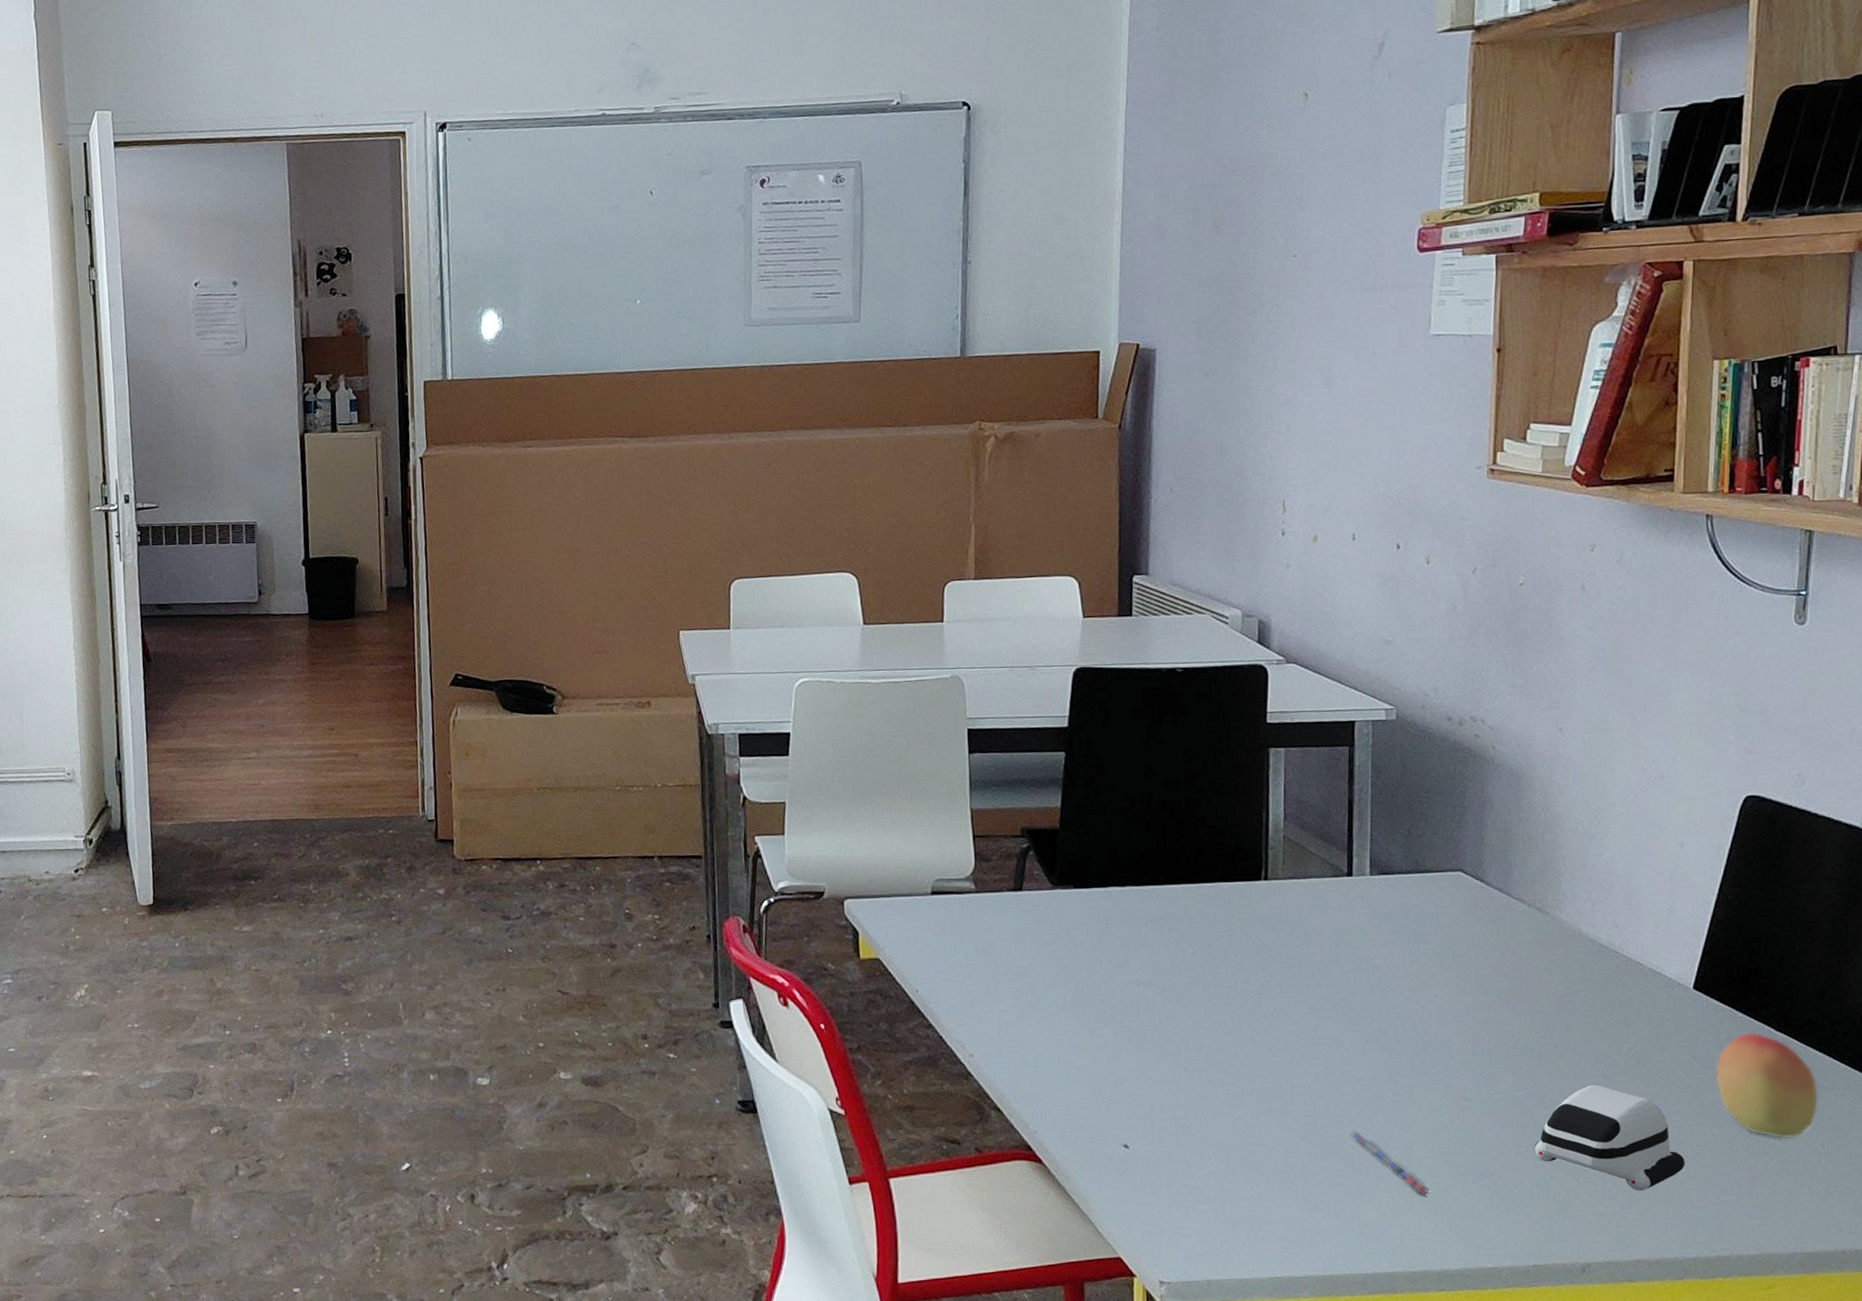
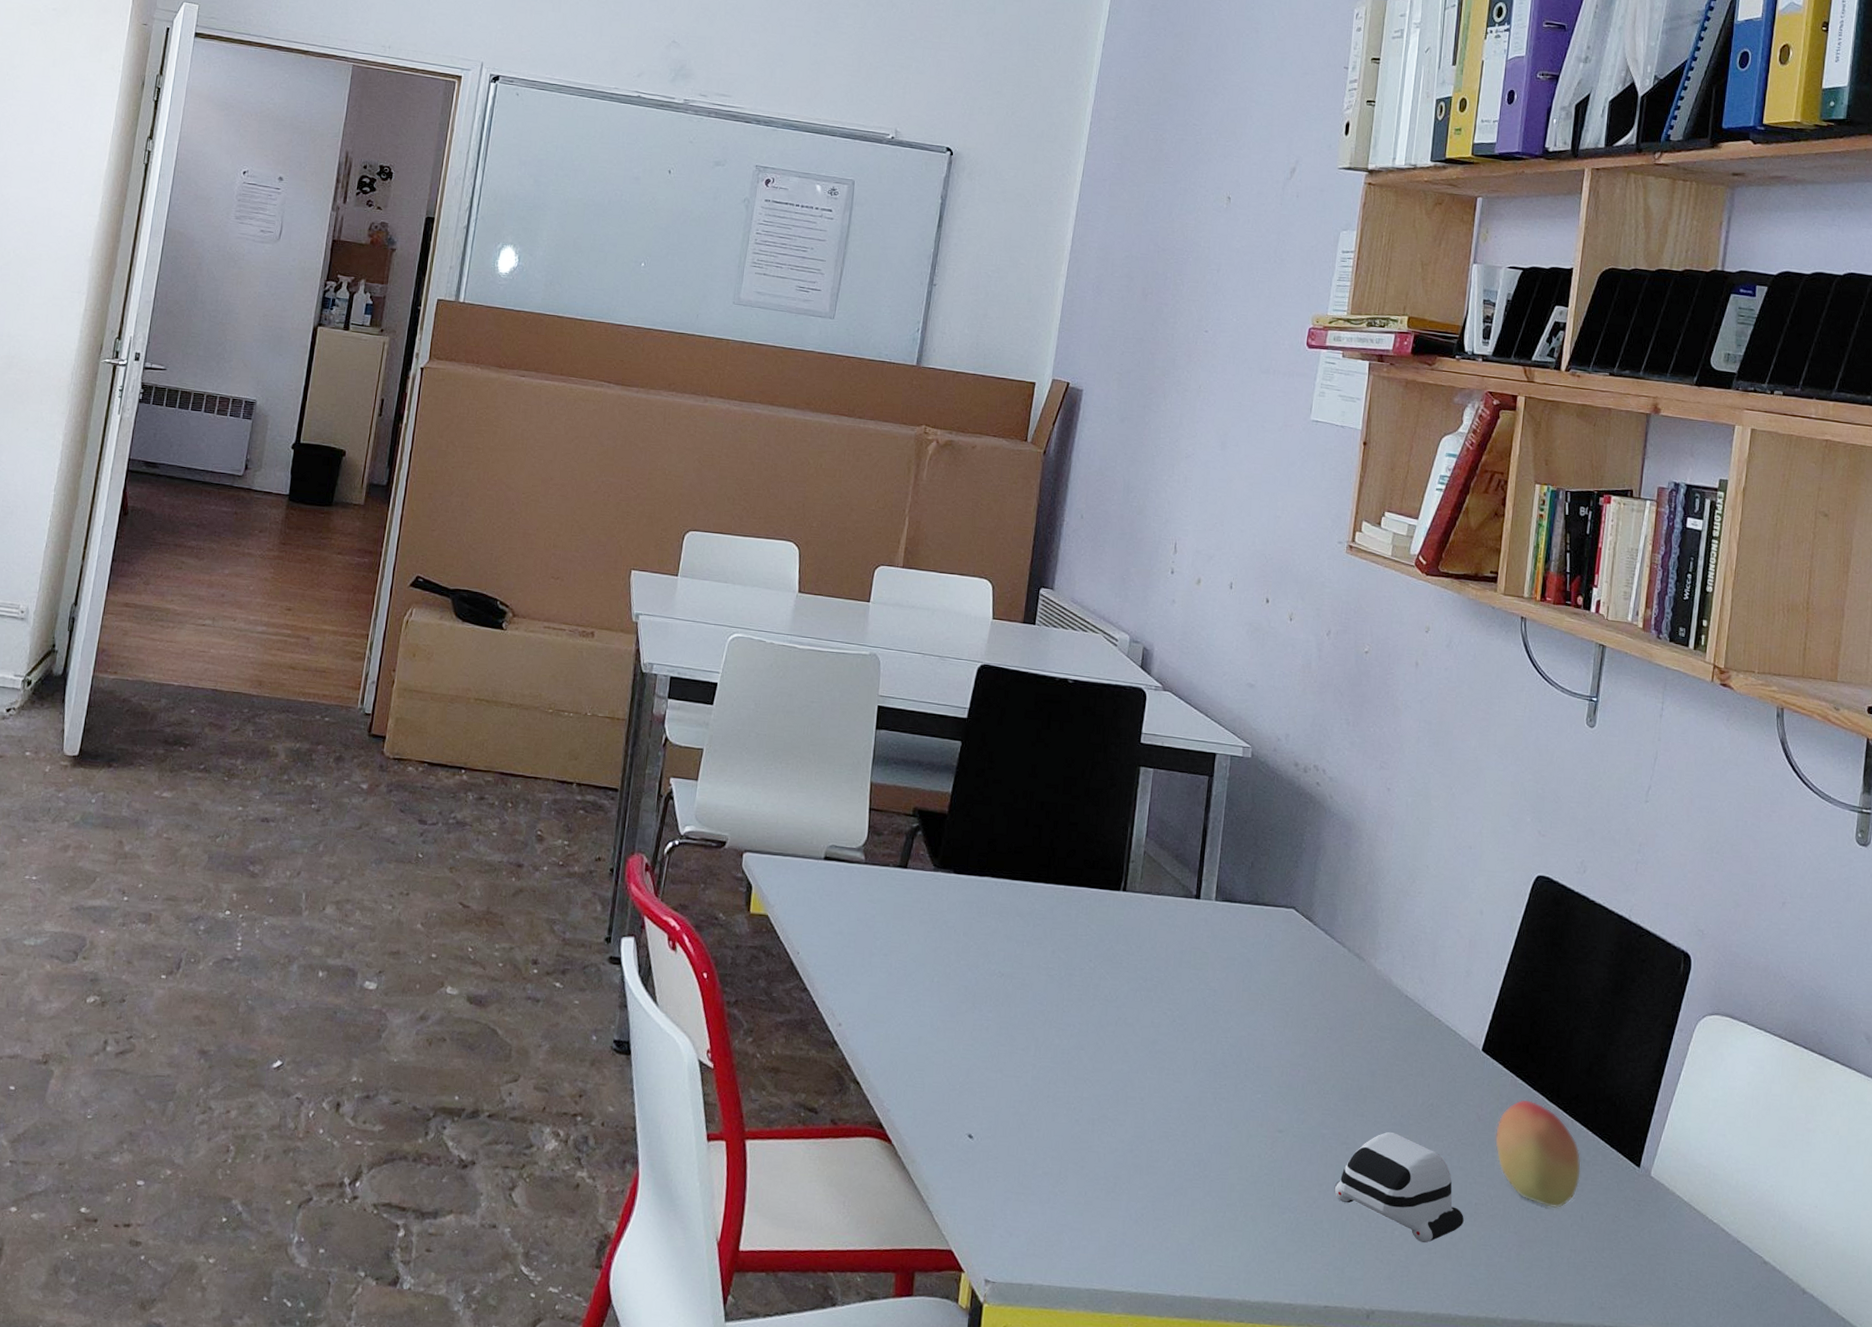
pen: present [1349,1130,1429,1196] -> none [1172,1148,1239,1222]

